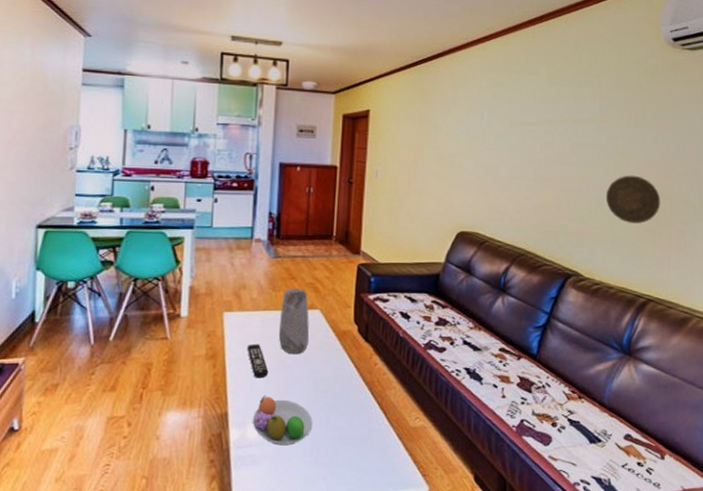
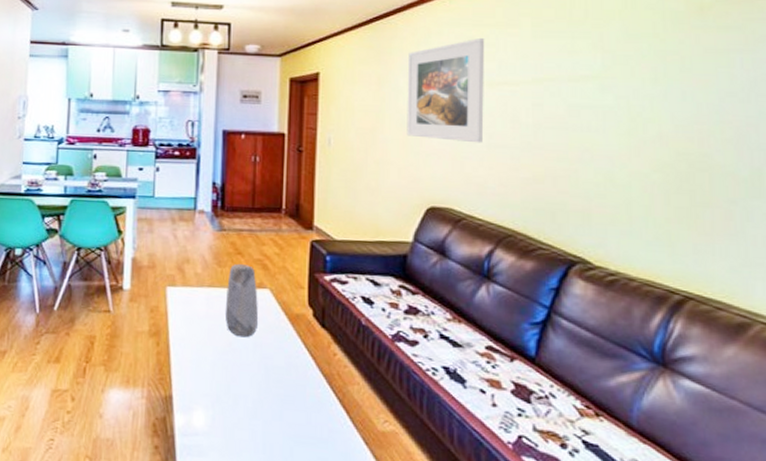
remote control: present [247,344,269,378] -> none [191,322,215,361]
fruit bowl: present [253,395,313,446] -> none [199,380,265,439]
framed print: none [443,82,510,176] -> present [407,37,484,143]
decorative plate: present [605,175,661,223] -> none [617,142,696,202]

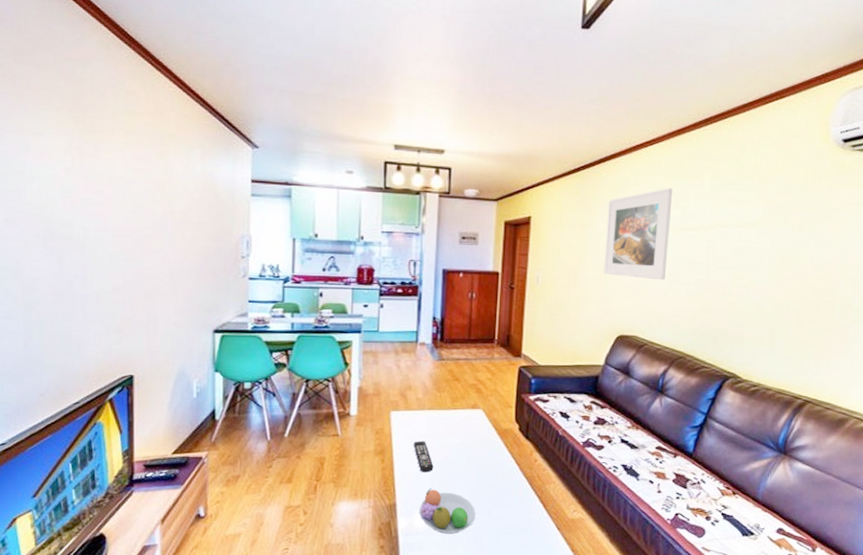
remote control: none [191,322,215,361] -> present [413,440,434,473]
fruit bowl: none [199,380,265,439] -> present [420,488,476,534]
vase: present [226,263,259,338] -> none [443,388,473,451]

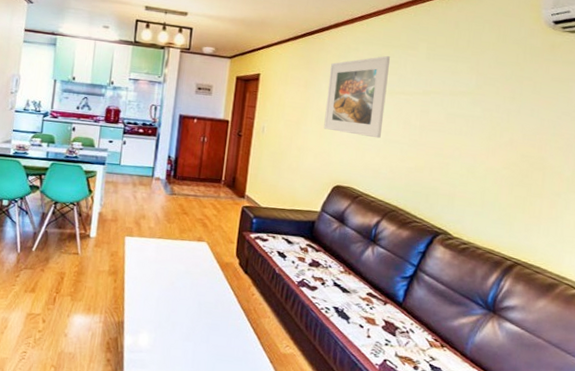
remote control: present [413,440,434,473] -> none [143,265,160,296]
fruit bowl: present [420,488,476,534] -> none [144,310,195,356]

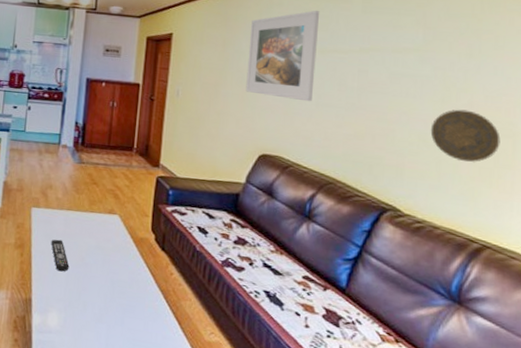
remote control: none [143,265,160,296] -> present [51,239,69,272]
decorative plate: none [477,146,533,192] -> present [430,109,501,162]

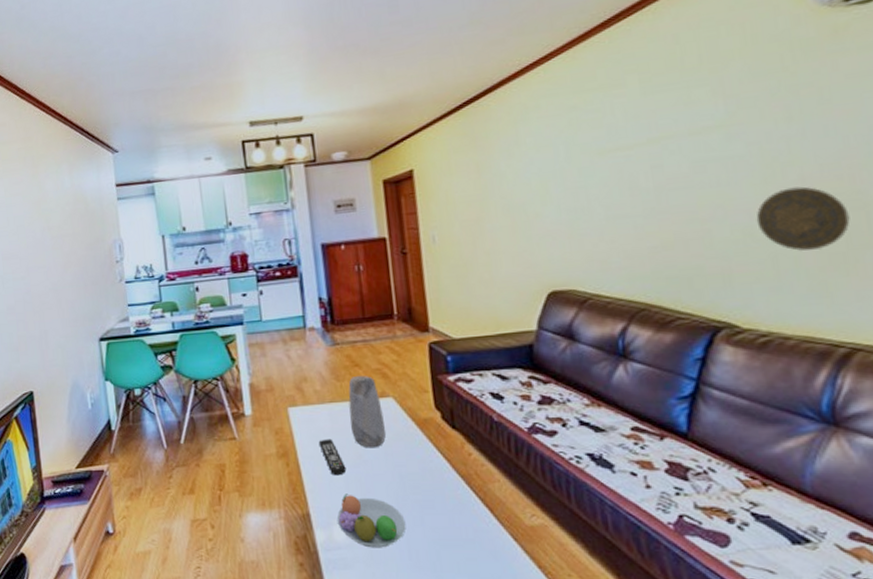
fruit bowl: none [53,288,109,338] -> present [338,494,406,548]
vase: none [80,191,109,254] -> present [348,375,387,448]
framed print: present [245,10,319,102] -> none [506,104,600,221]

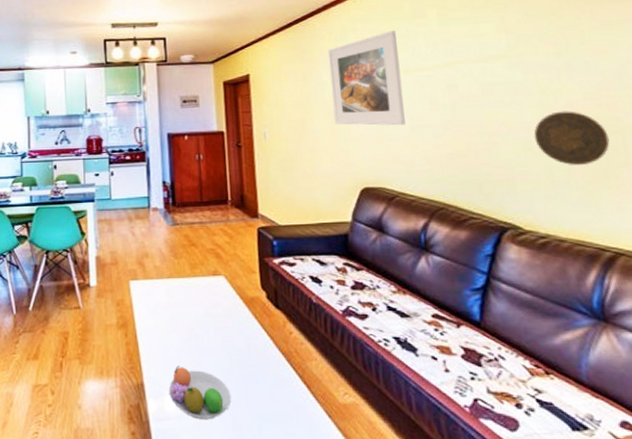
remote control: present [318,438,347,476] -> none [155,312,180,348]
vase: present [348,375,387,448] -> none [184,254,217,323]
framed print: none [506,104,600,221] -> present [328,30,406,126]

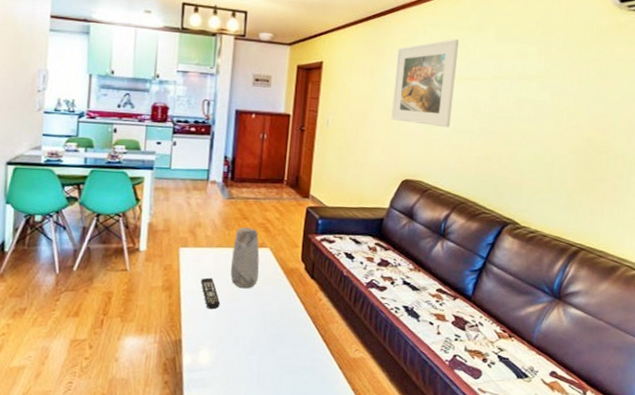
remote control: none [155,312,180,348] -> present [201,277,220,309]
fruit bowl: present [169,365,232,420] -> none [205,325,260,371]
vase: none [184,254,217,323] -> present [231,226,260,289]
decorative plate: present [533,111,610,165] -> none [545,130,598,177]

